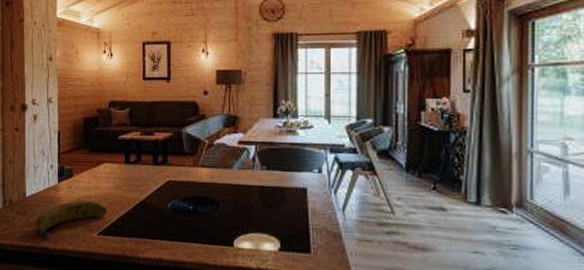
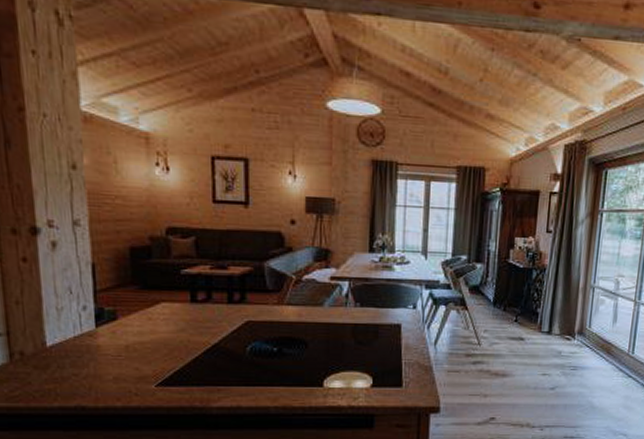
banana: present [35,200,108,241] -> none [63,348,169,399]

